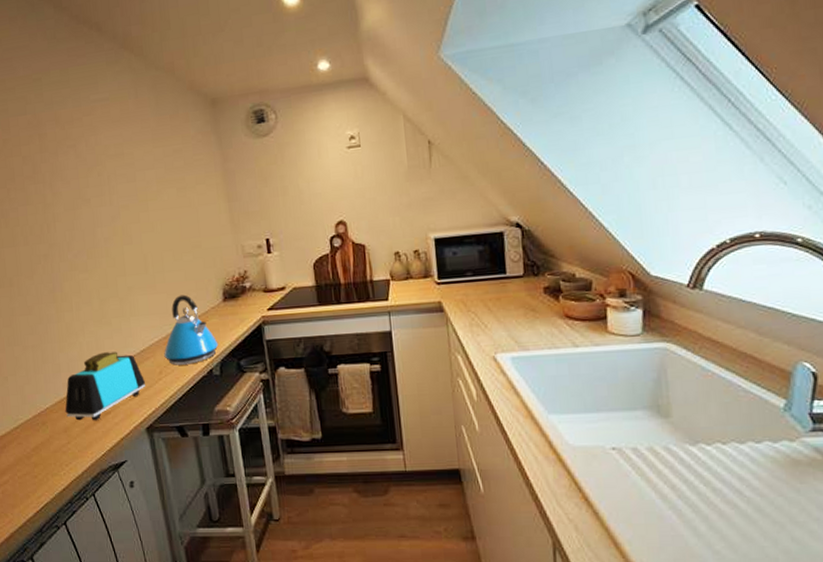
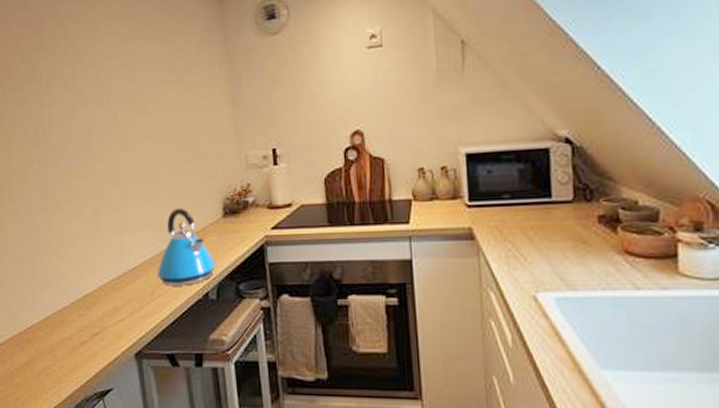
toaster: present [65,351,145,421] -> none [51,267,136,343]

